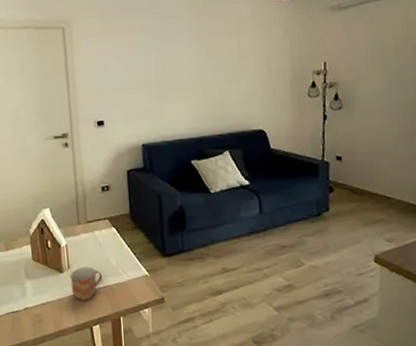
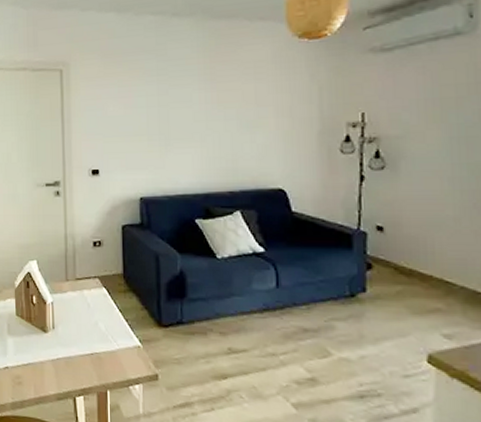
mug: present [70,266,103,302] -> none [55,328,90,368]

